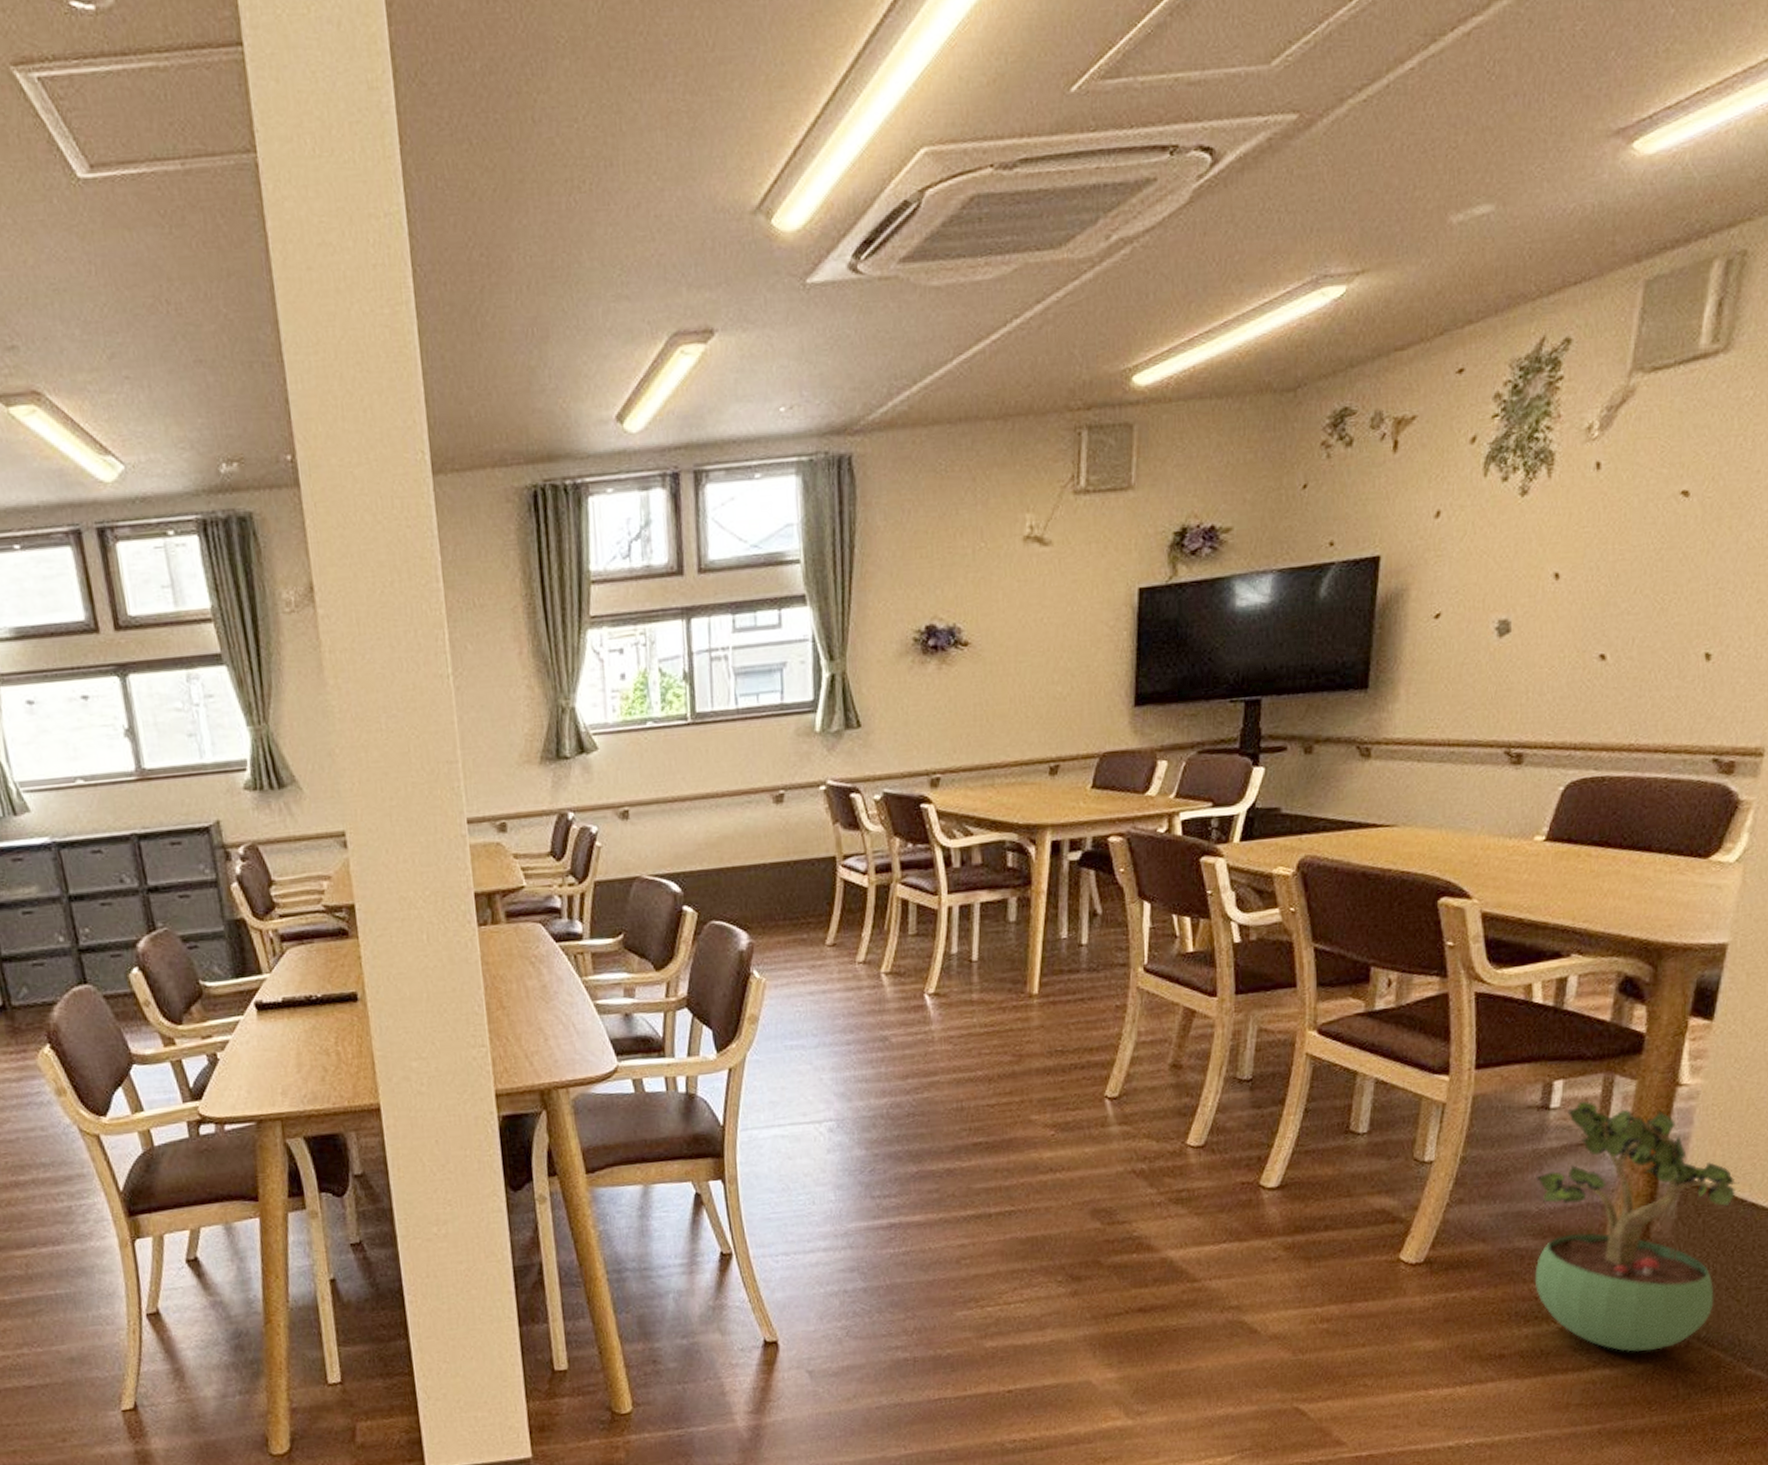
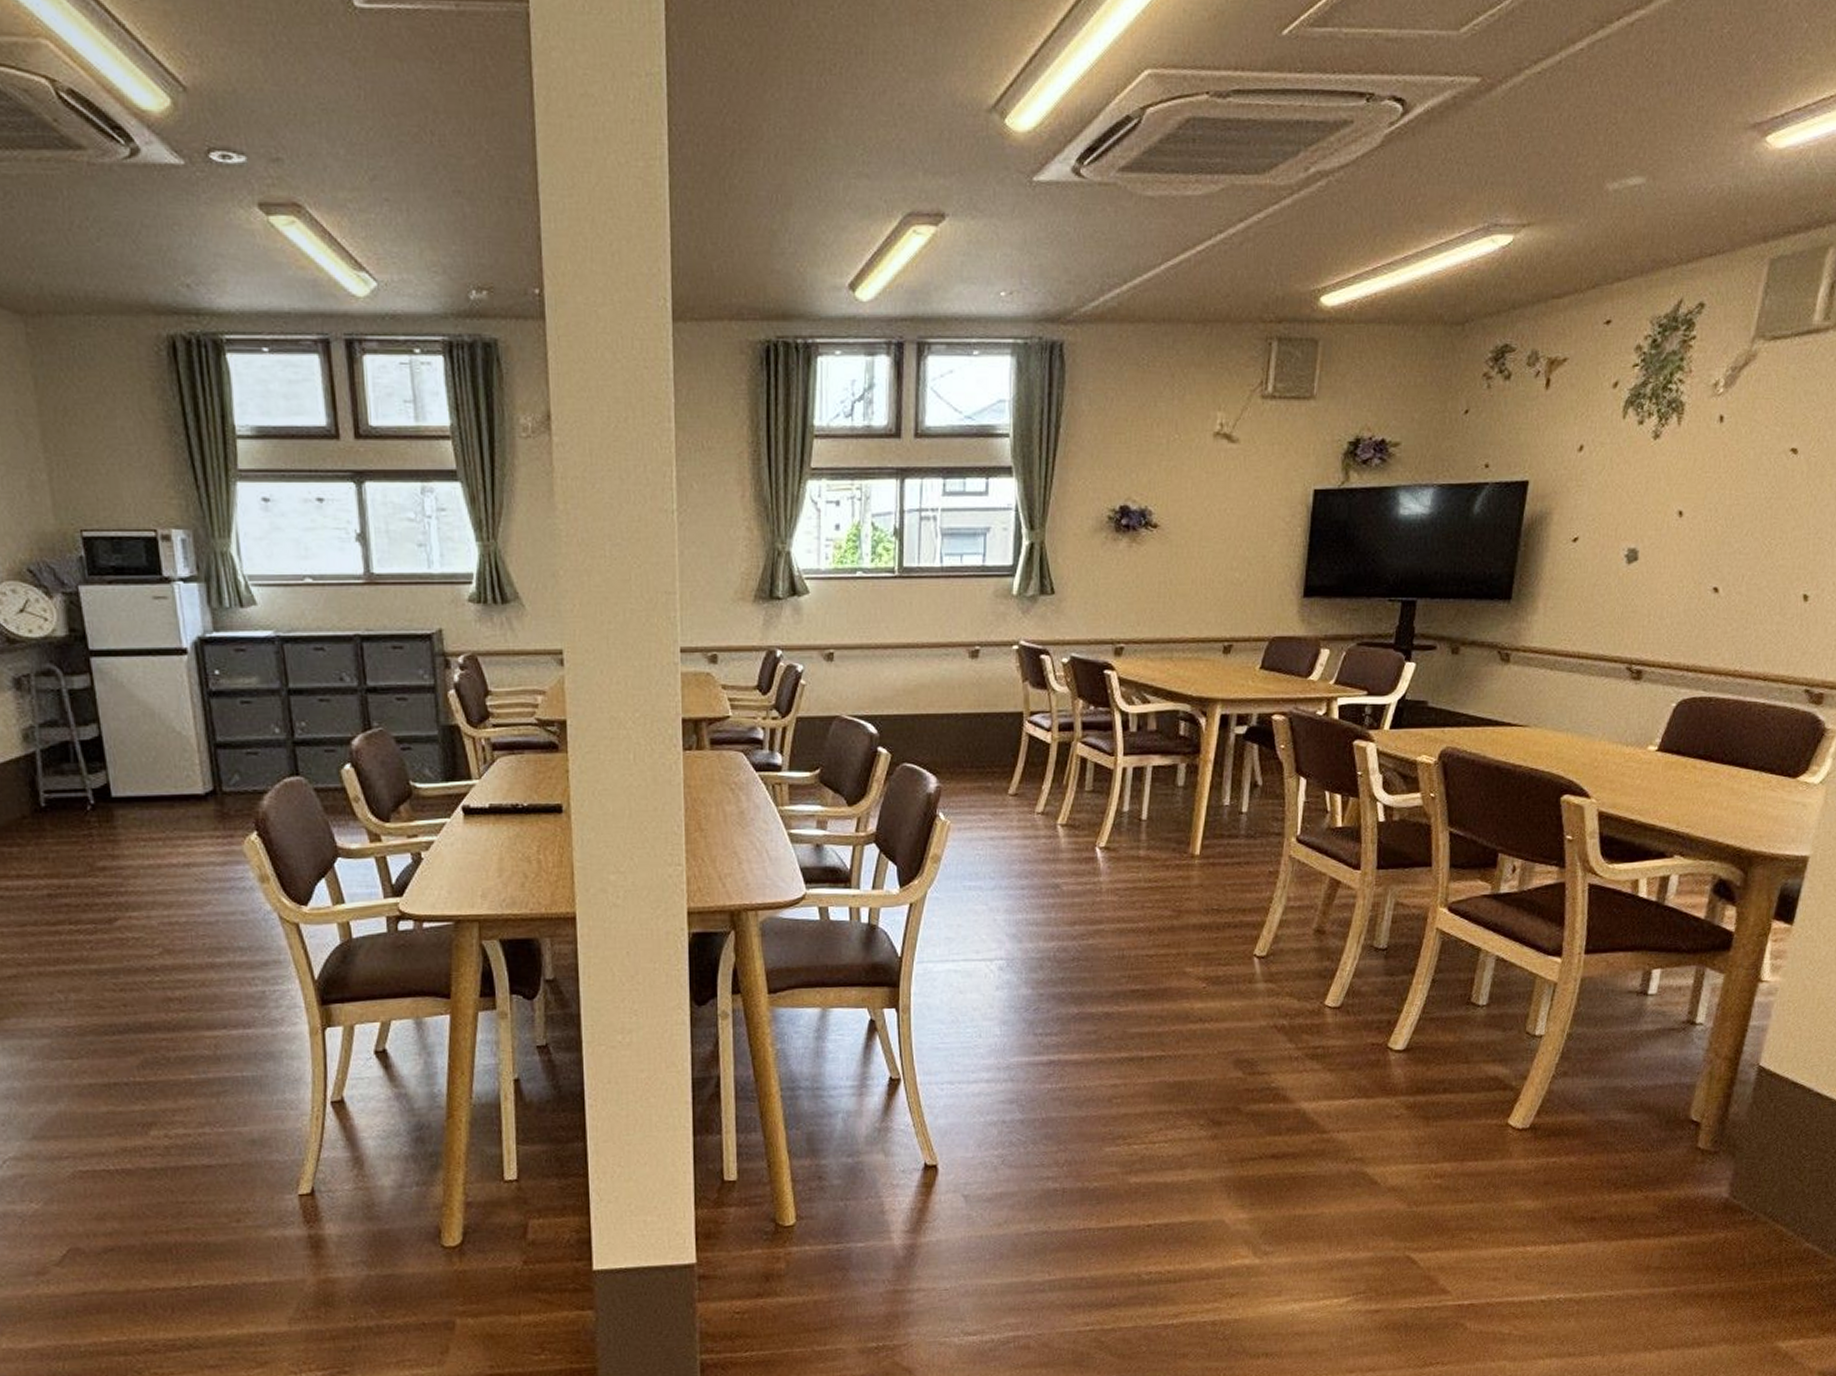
potted plant: present [1534,1101,1739,1352] -> none [1625,989,1808,1222]

